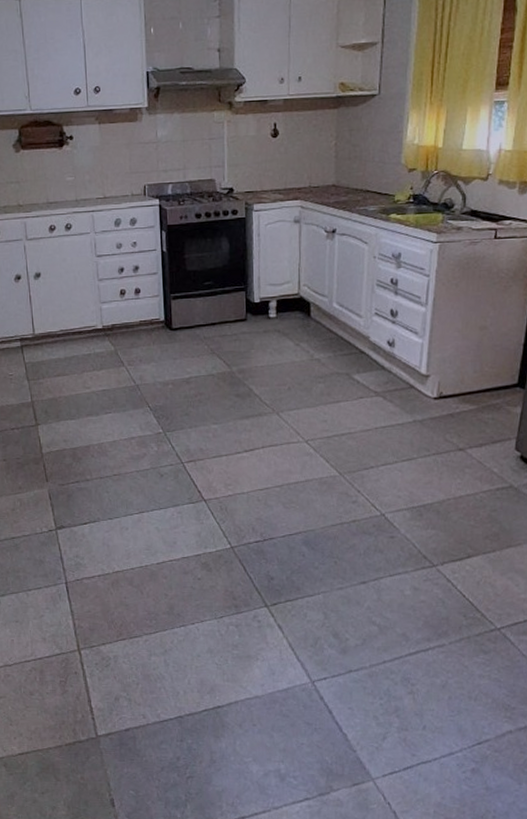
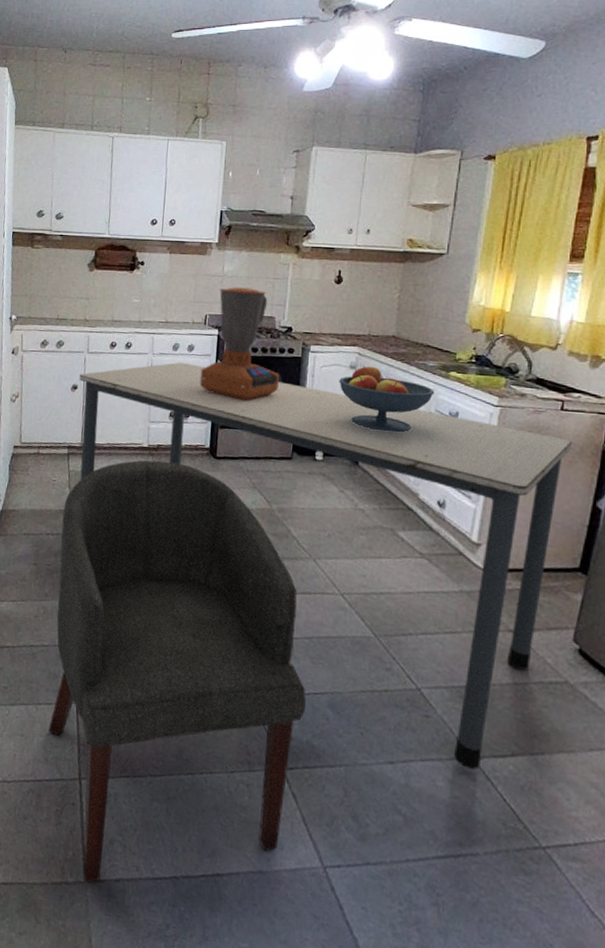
dining table: none [21,238,506,576] -> present [79,362,573,770]
chair: none [25,339,282,737] -> present [48,460,306,883]
blender: none [146,151,226,269] -> present [199,287,279,401]
fruit bowl: none [284,218,377,282] -> present [339,365,435,433]

